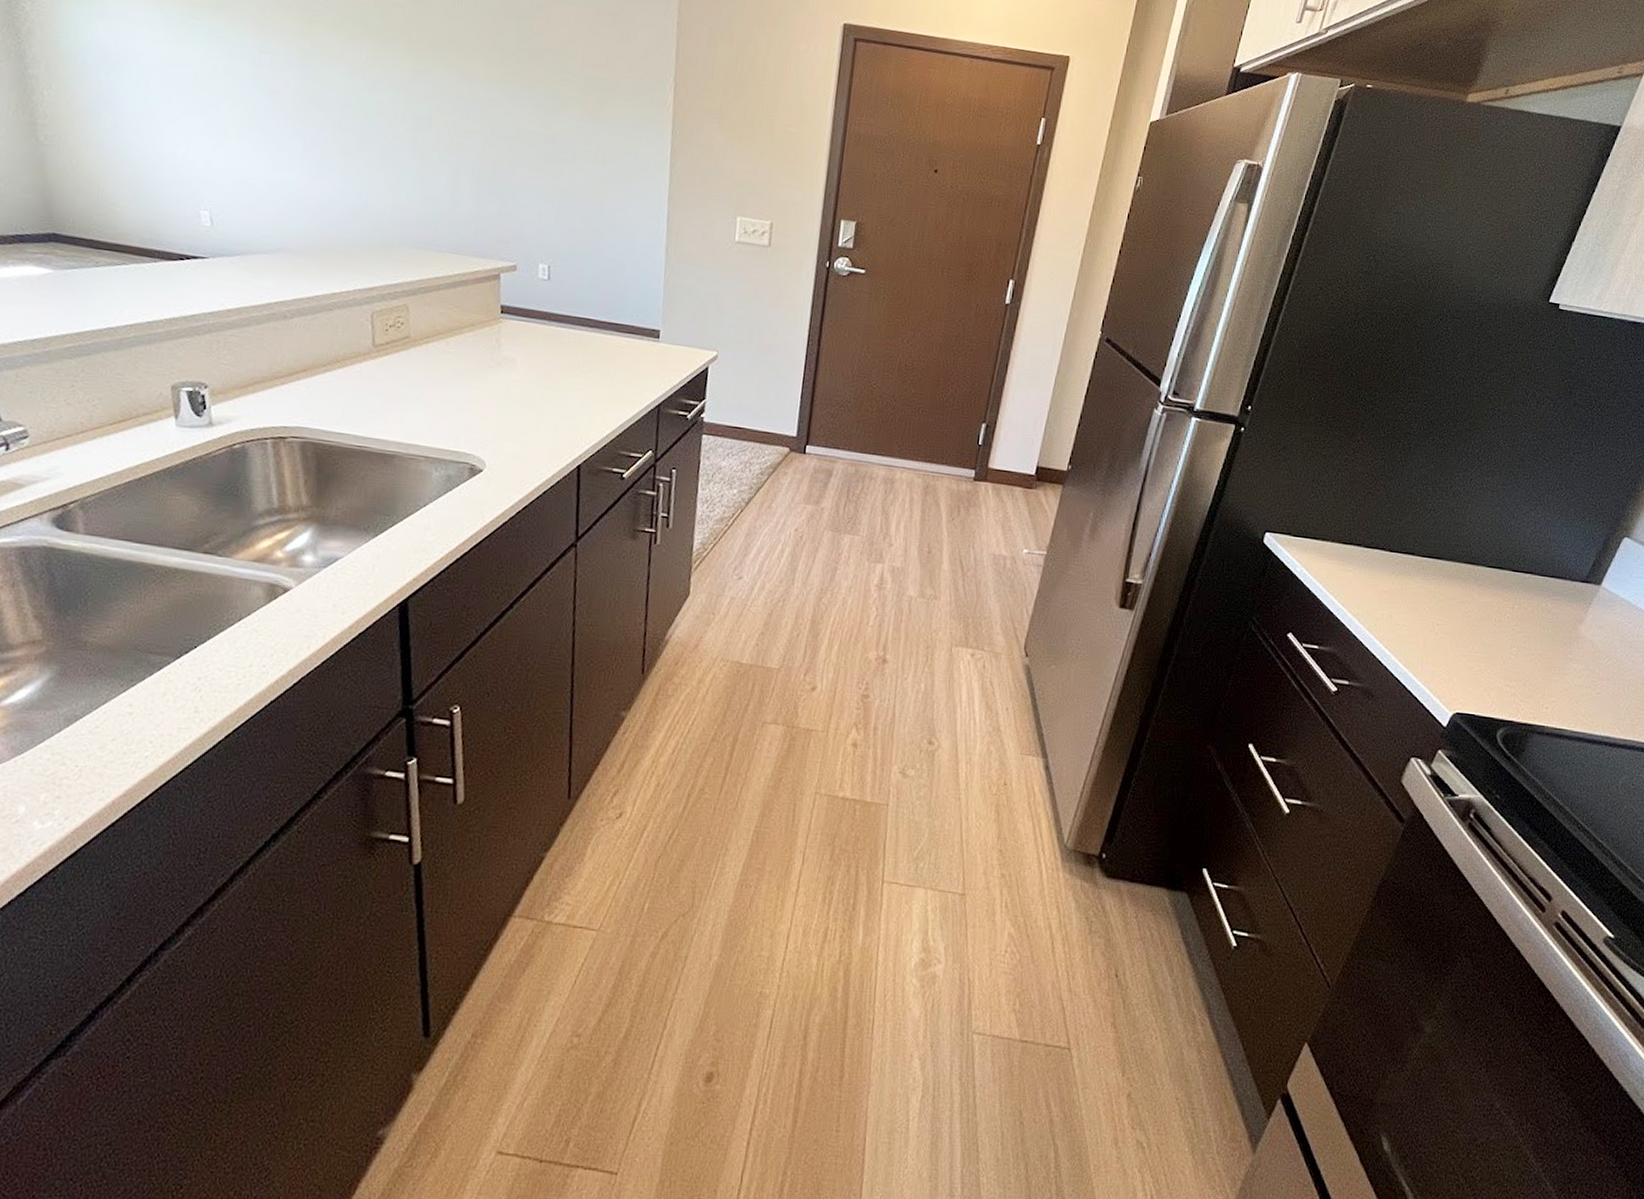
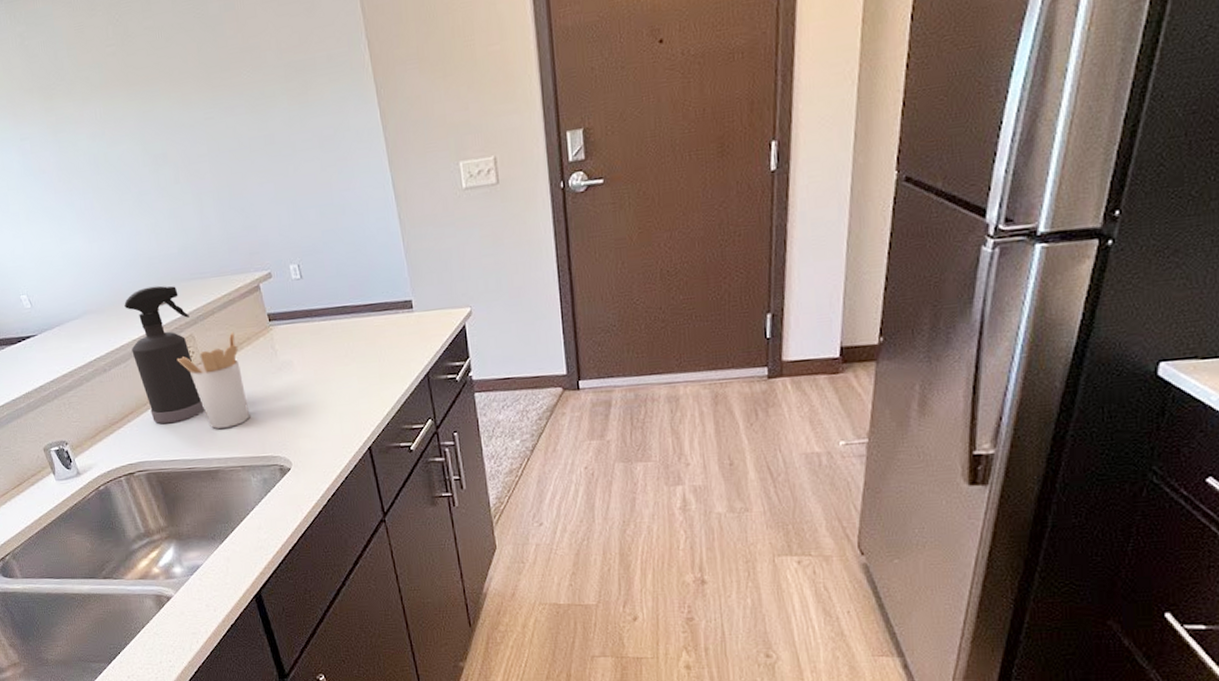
spray bottle: none [326,242,409,393] -> present [124,285,206,424]
utensil holder: none [380,313,458,413] -> present [177,331,250,429]

